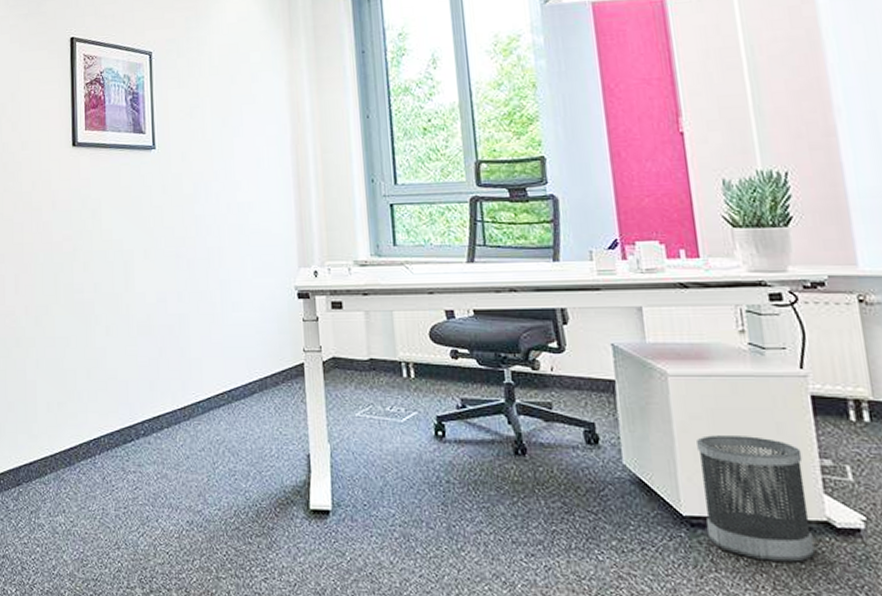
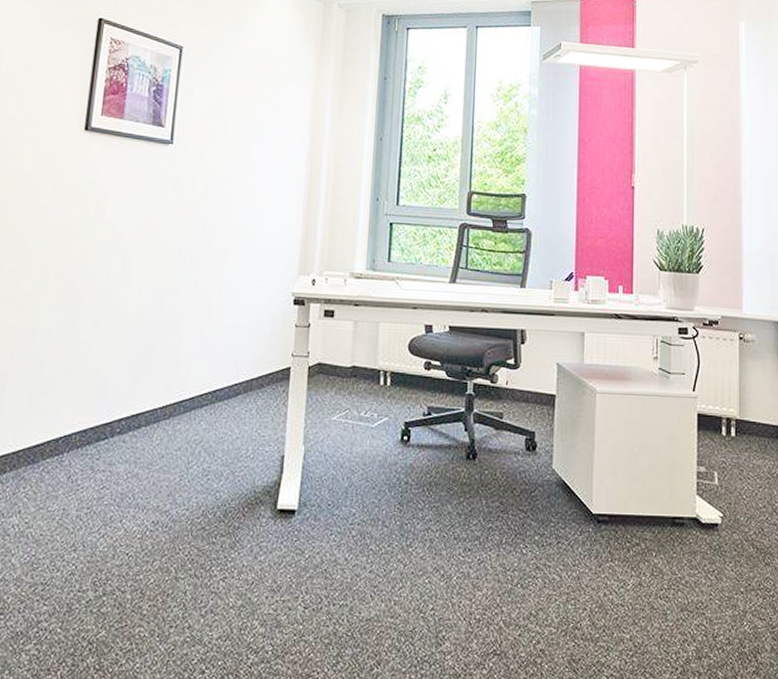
wastebasket: present [697,435,816,562] -> none [610,445,685,552]

